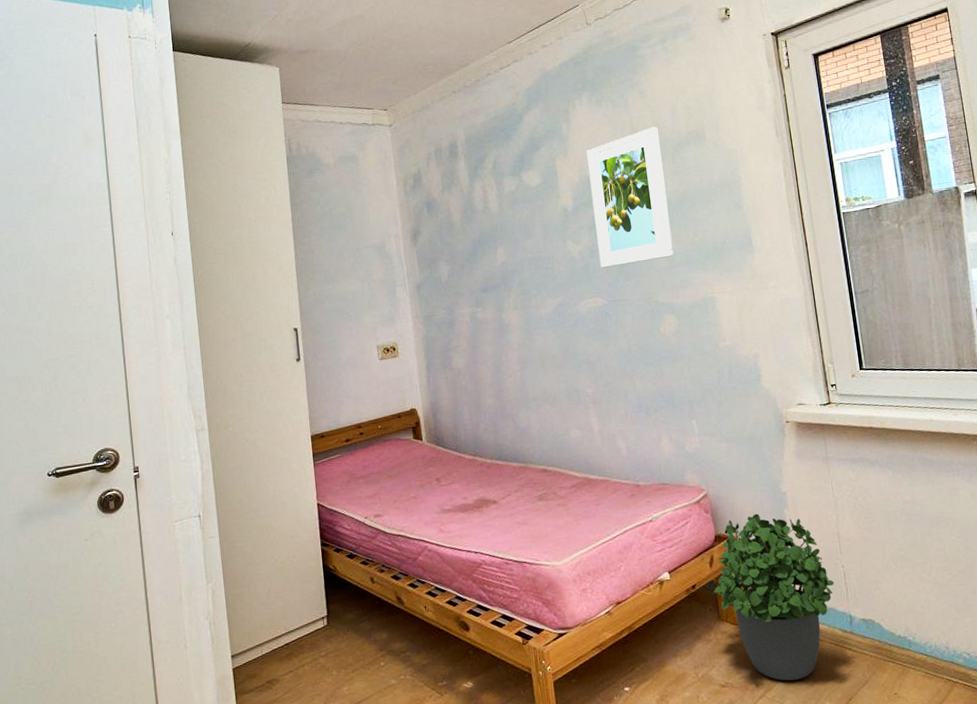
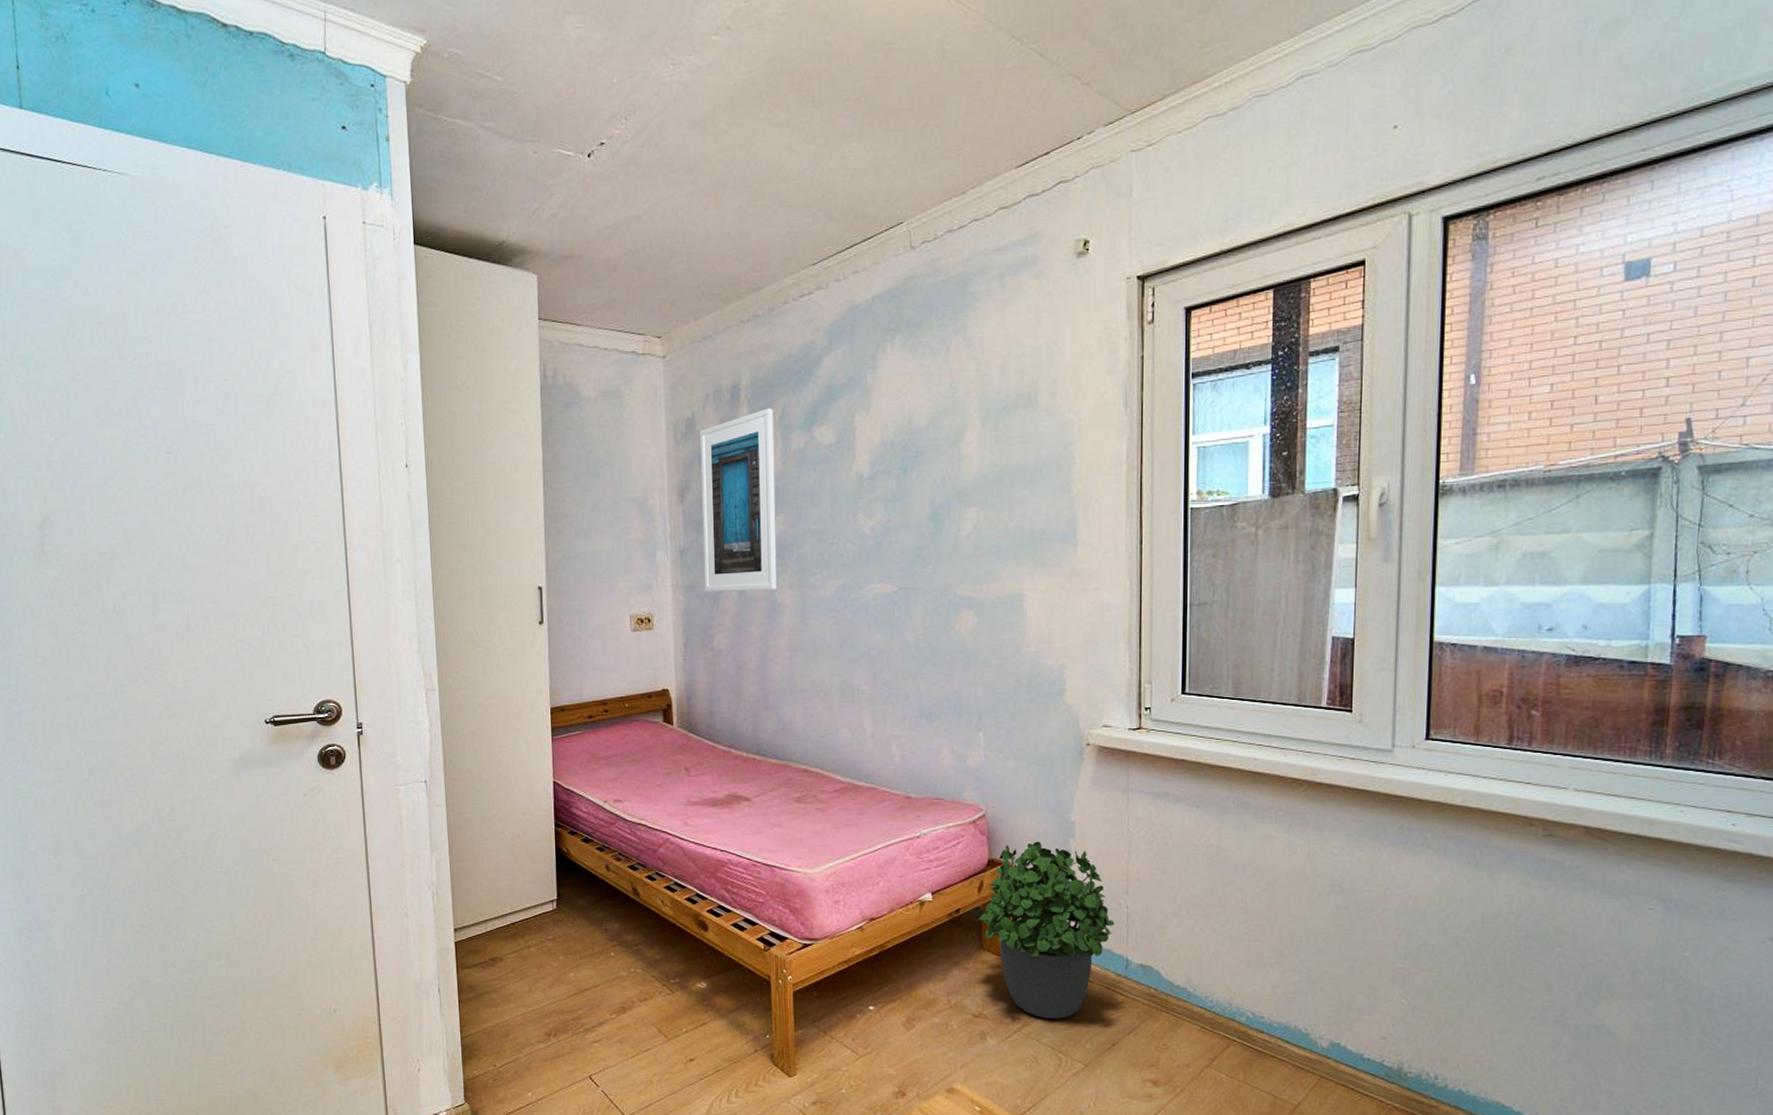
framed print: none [425,160,504,319] -> present [699,408,777,592]
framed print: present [586,126,674,268] -> none [893,383,982,549]

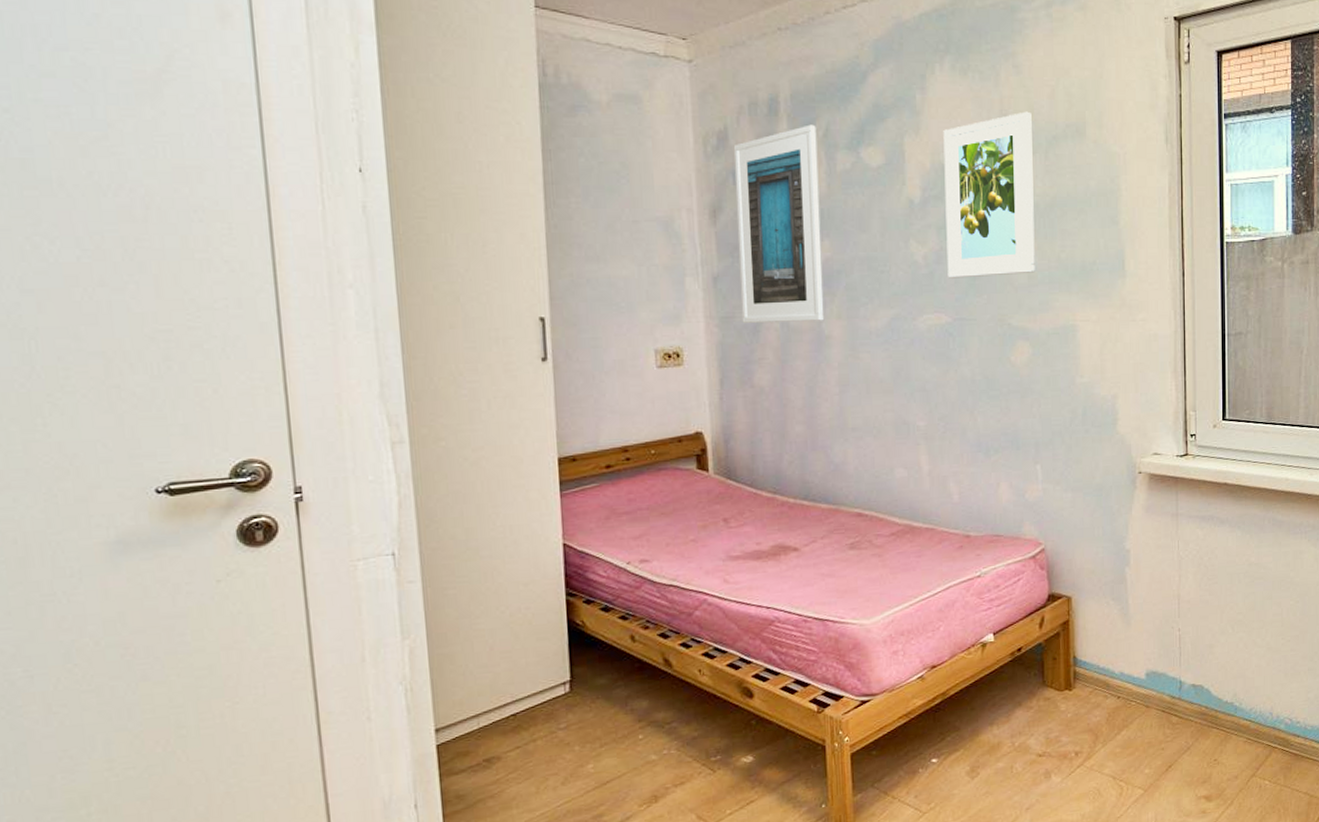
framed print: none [893,383,982,549] -> present [943,111,1035,278]
potted plant: present [979,841,1115,1019] -> none [1041,572,1168,749]

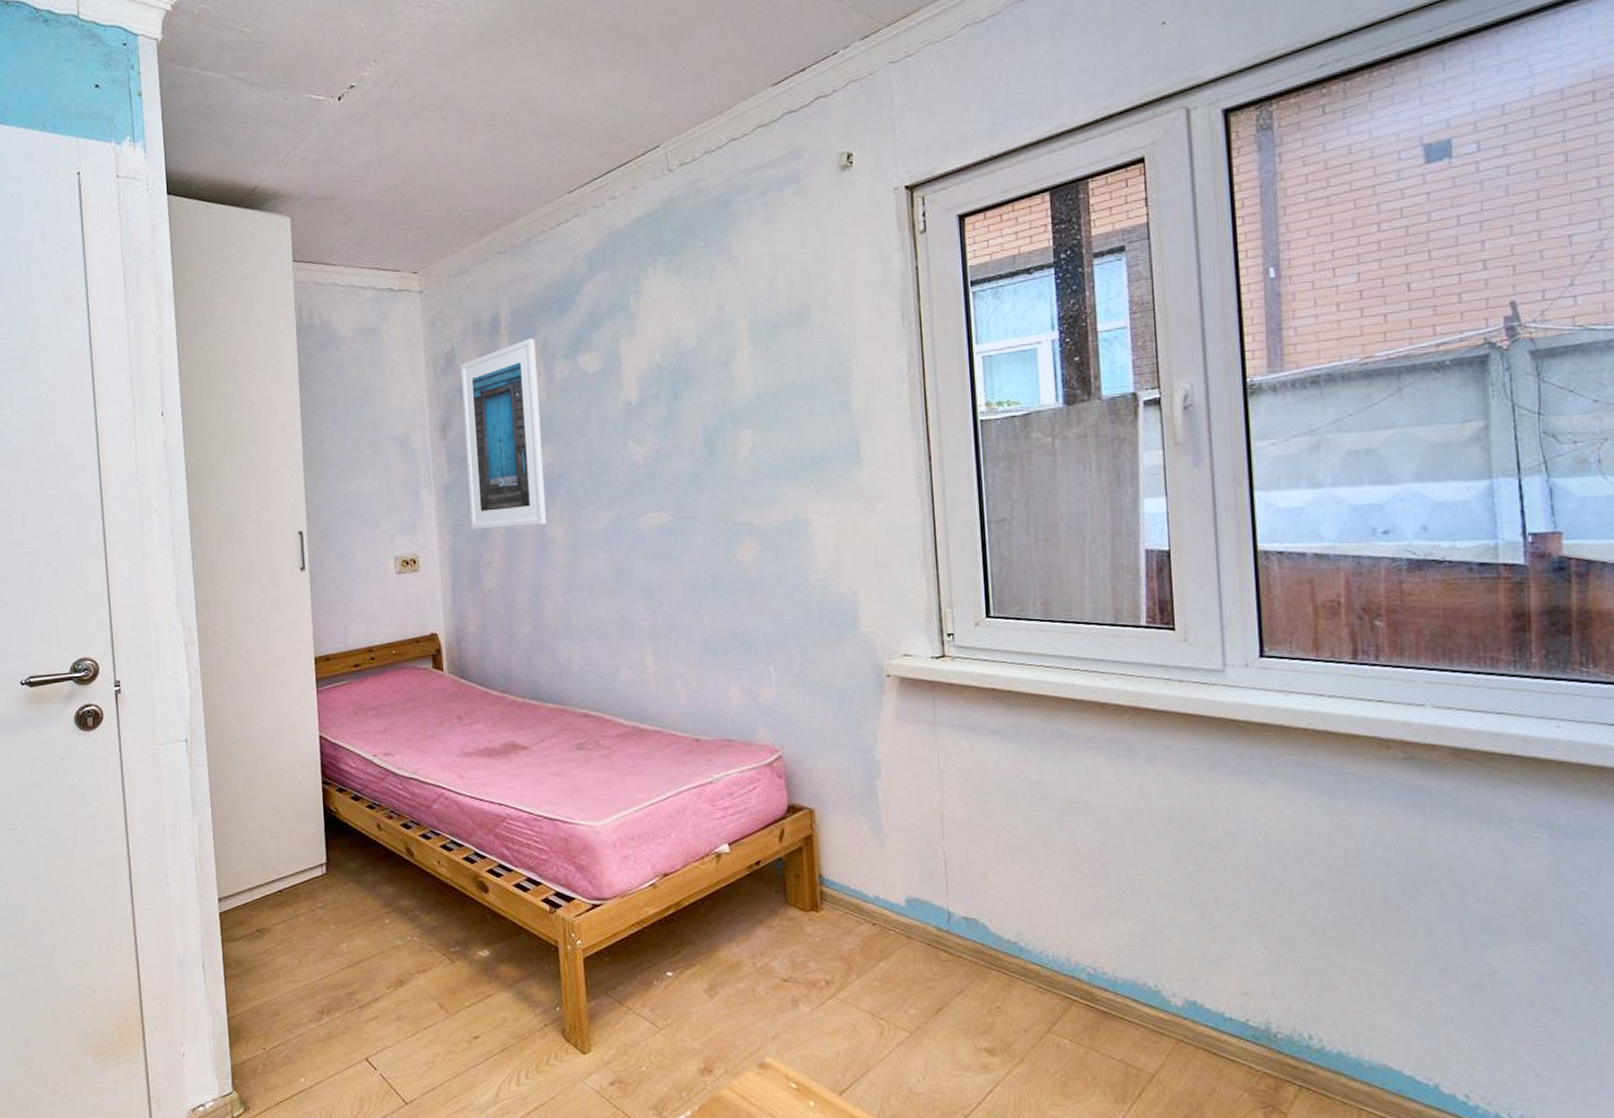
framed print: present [943,111,1035,278] -> none [658,302,760,477]

